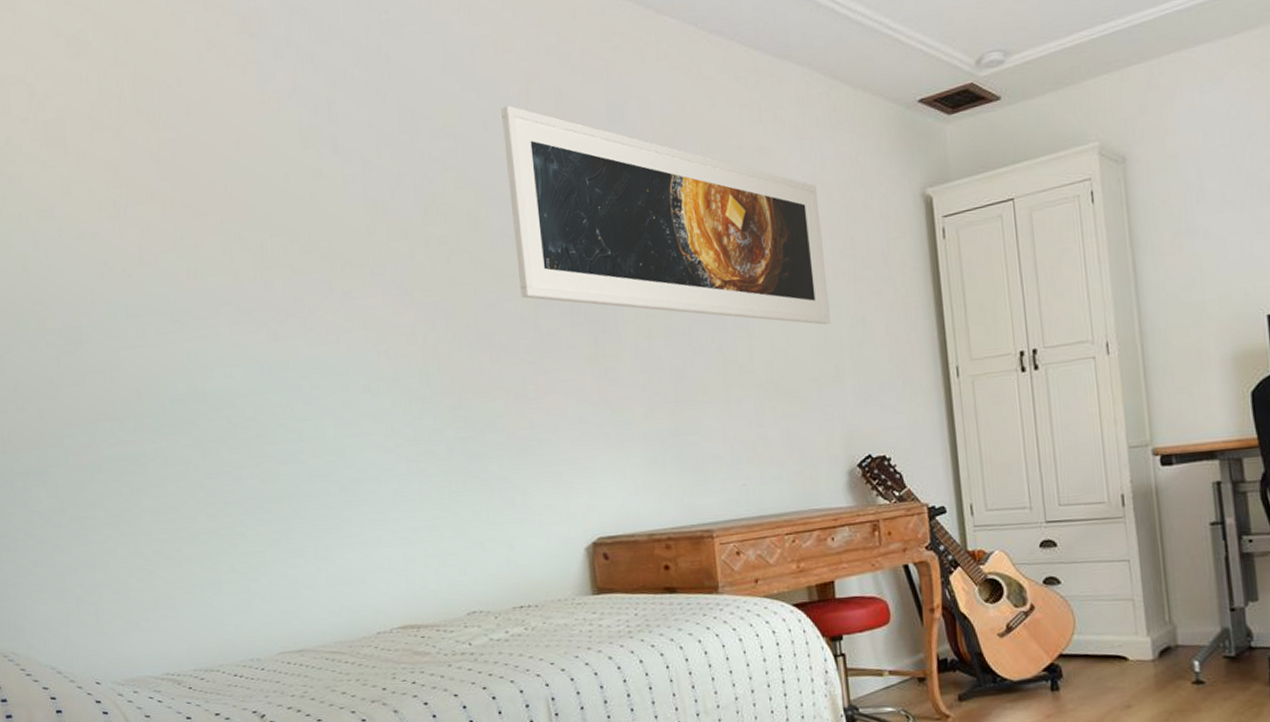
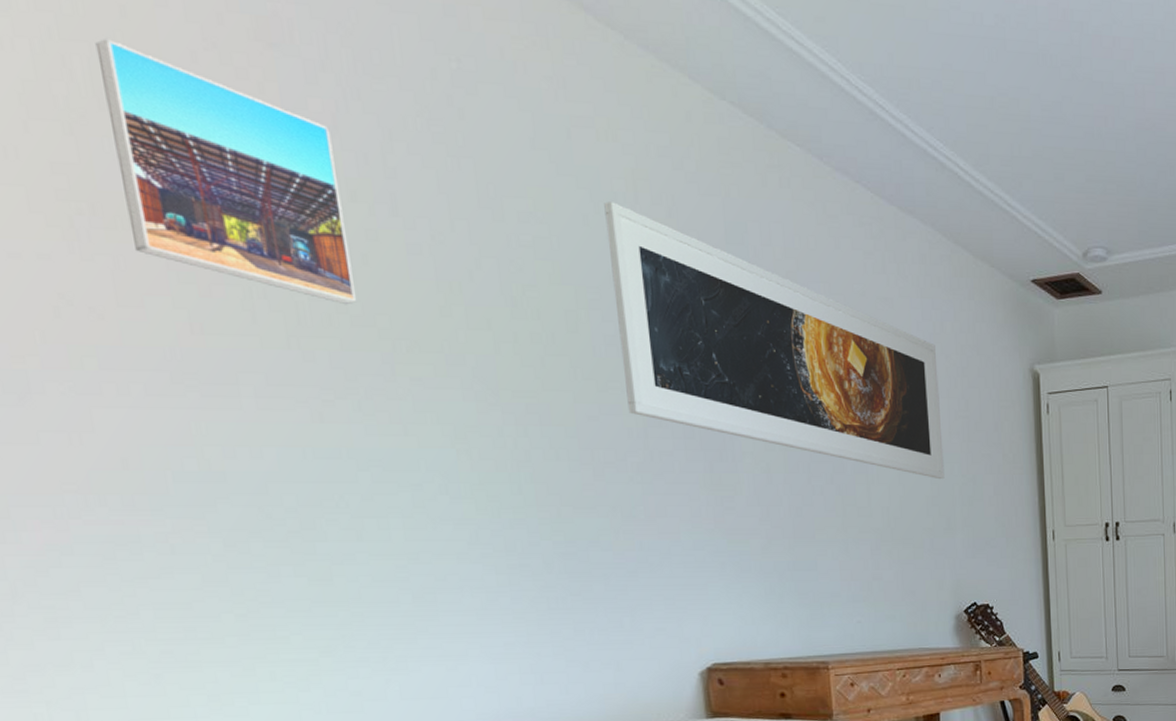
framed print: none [138,58,305,237] -> present [95,39,357,305]

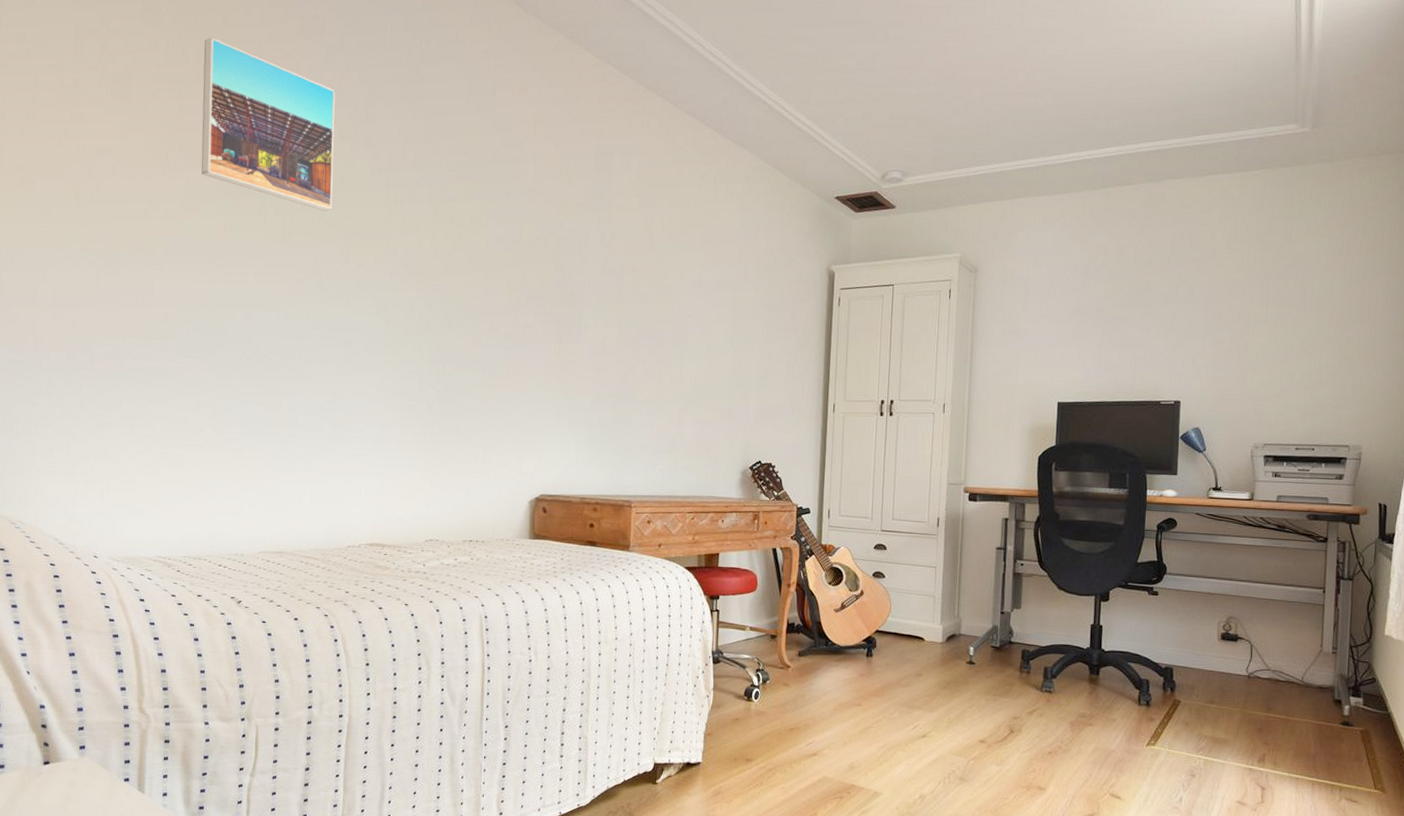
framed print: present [604,202,945,480] -> none [506,138,750,357]

